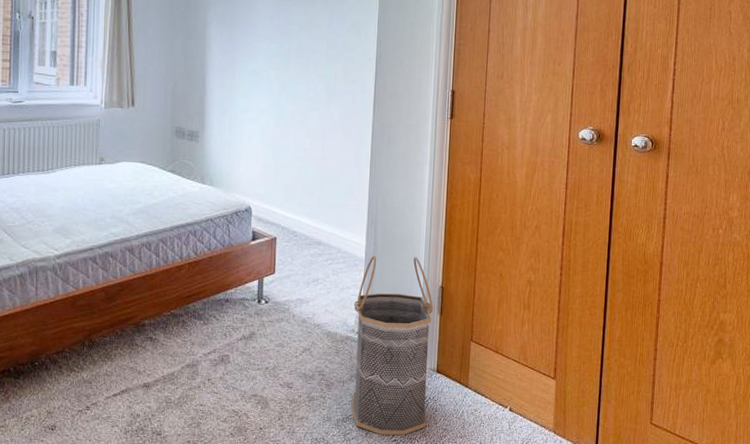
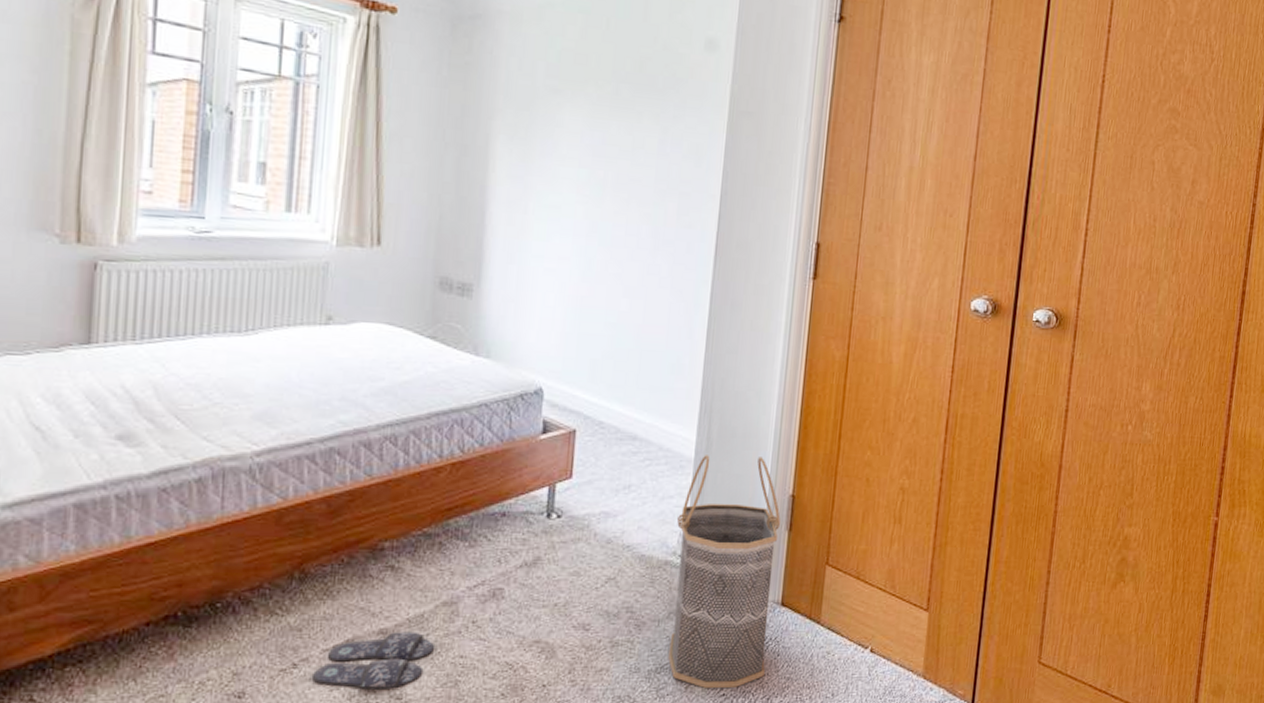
slippers: none [100,385,182,427] -> present [312,632,434,690]

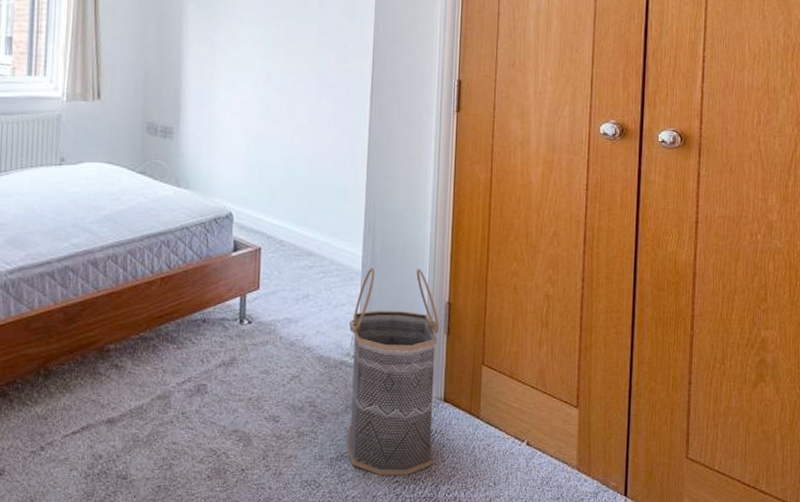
slippers: present [312,632,434,690] -> none [56,421,152,470]

